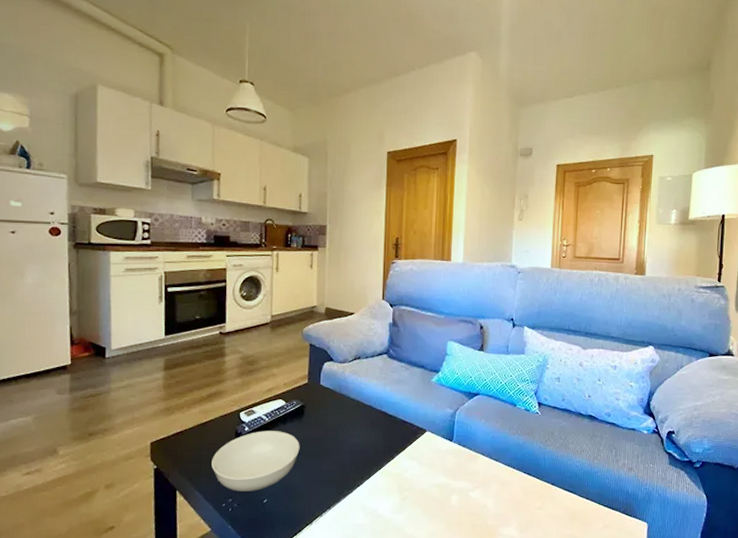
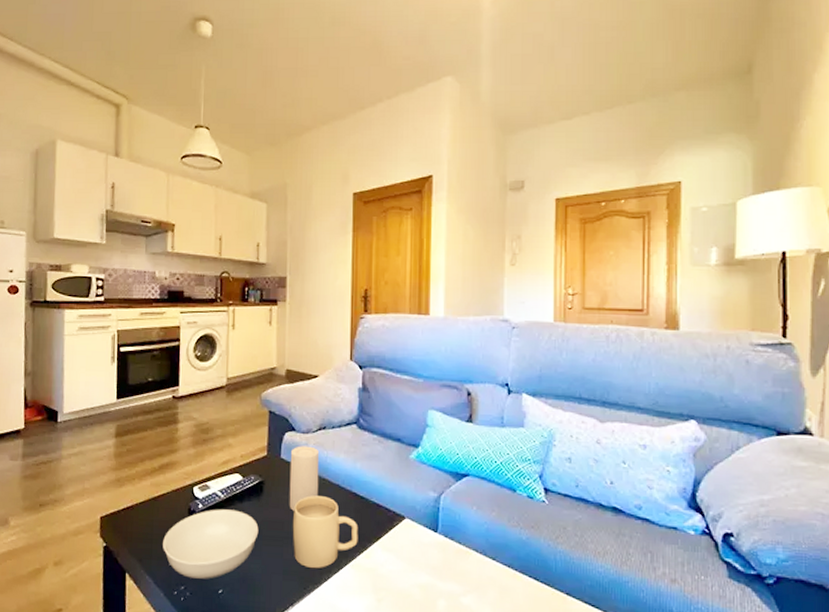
candle: none [327,374,355,429] -> present [289,446,320,511]
mug: none [330,416,387,477] -> present [292,495,358,569]

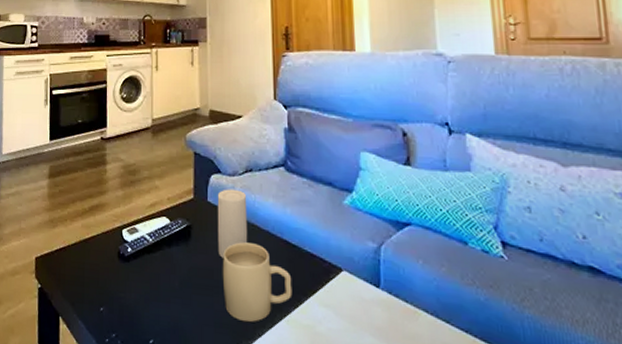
bowl: present [163,509,259,579] -> none [94,253,188,328]

